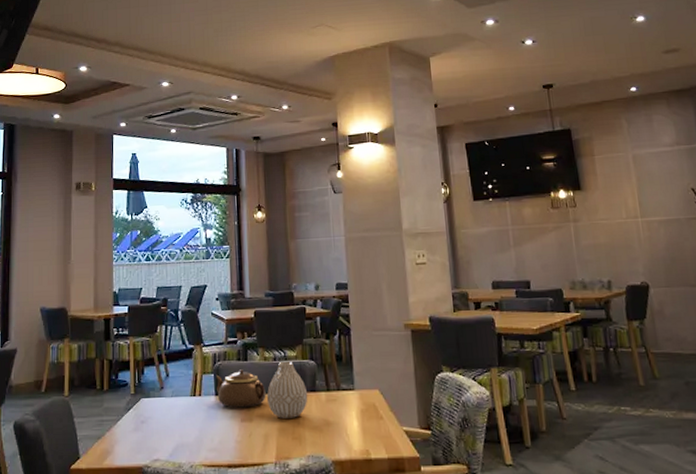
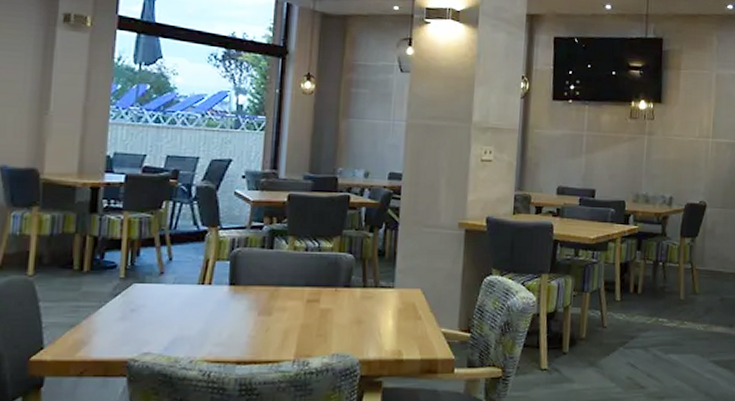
teapot: present [216,369,266,408] -> none [232,258,292,300]
vase: present [266,362,308,419] -> none [291,254,341,314]

